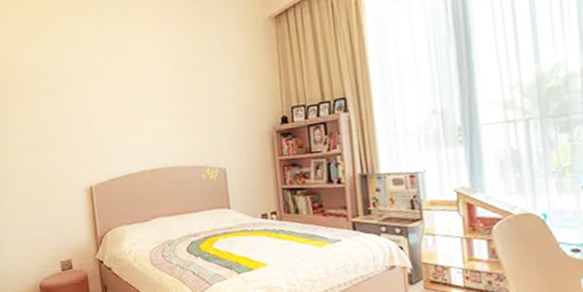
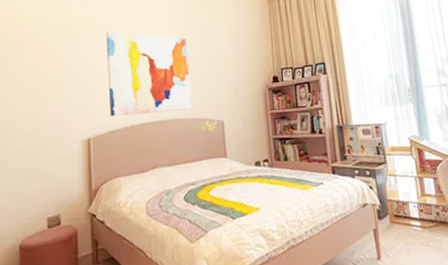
wall art: none [99,73,191,165] -> present [106,31,192,117]

